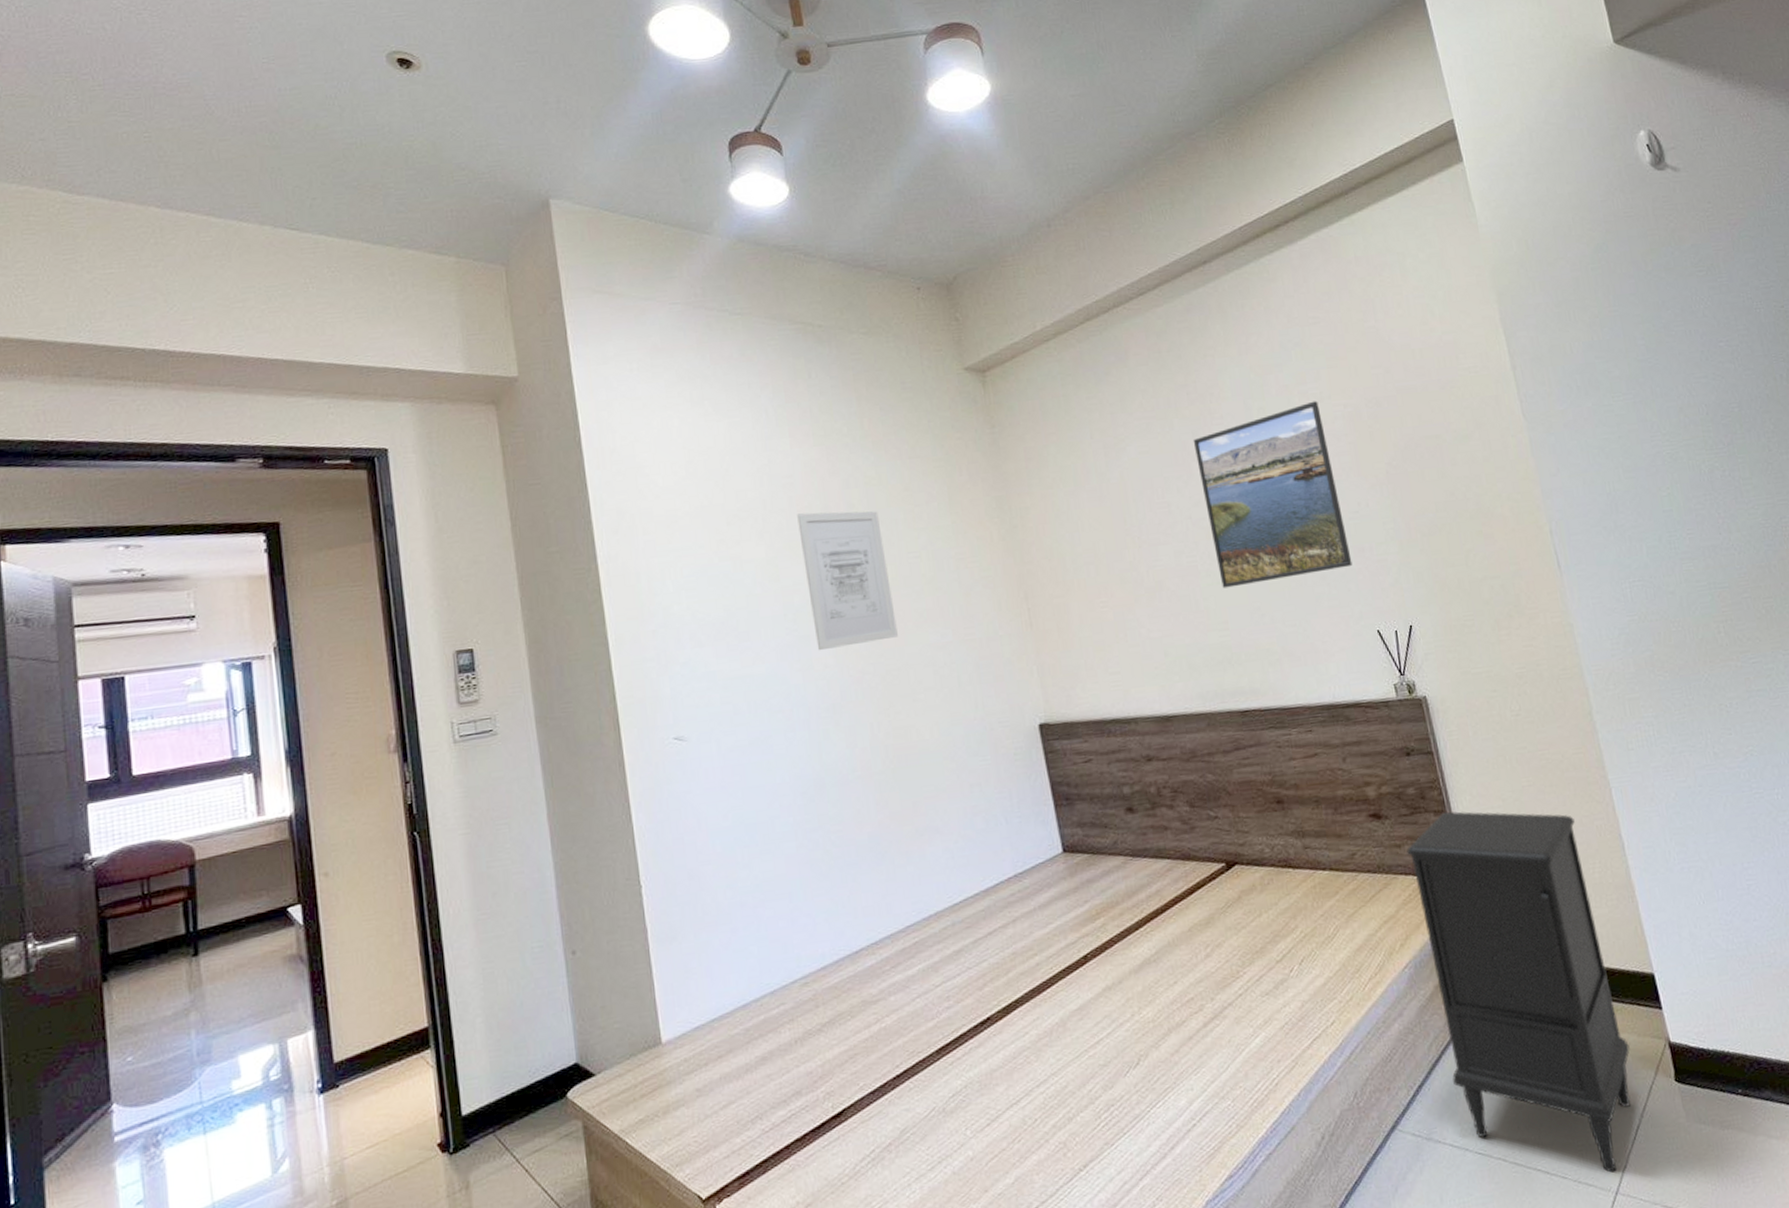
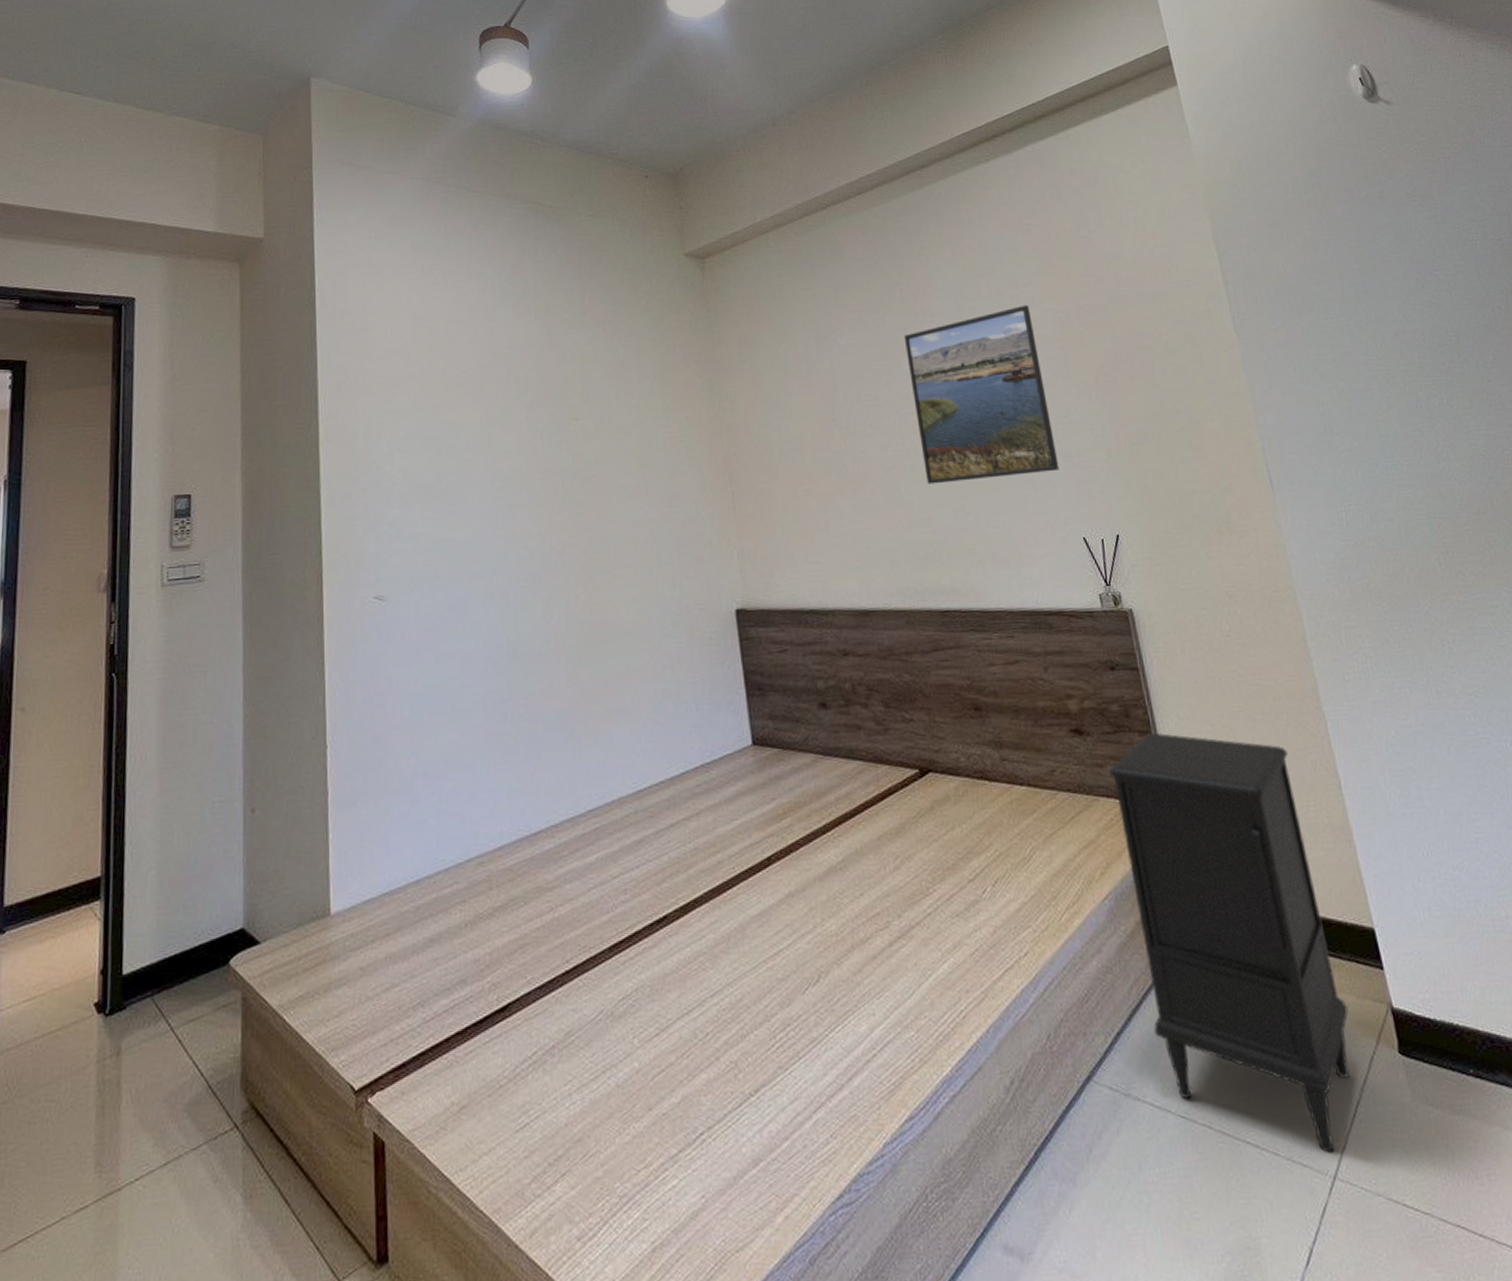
wall art: present [797,511,898,651] -> none [513,383,602,520]

